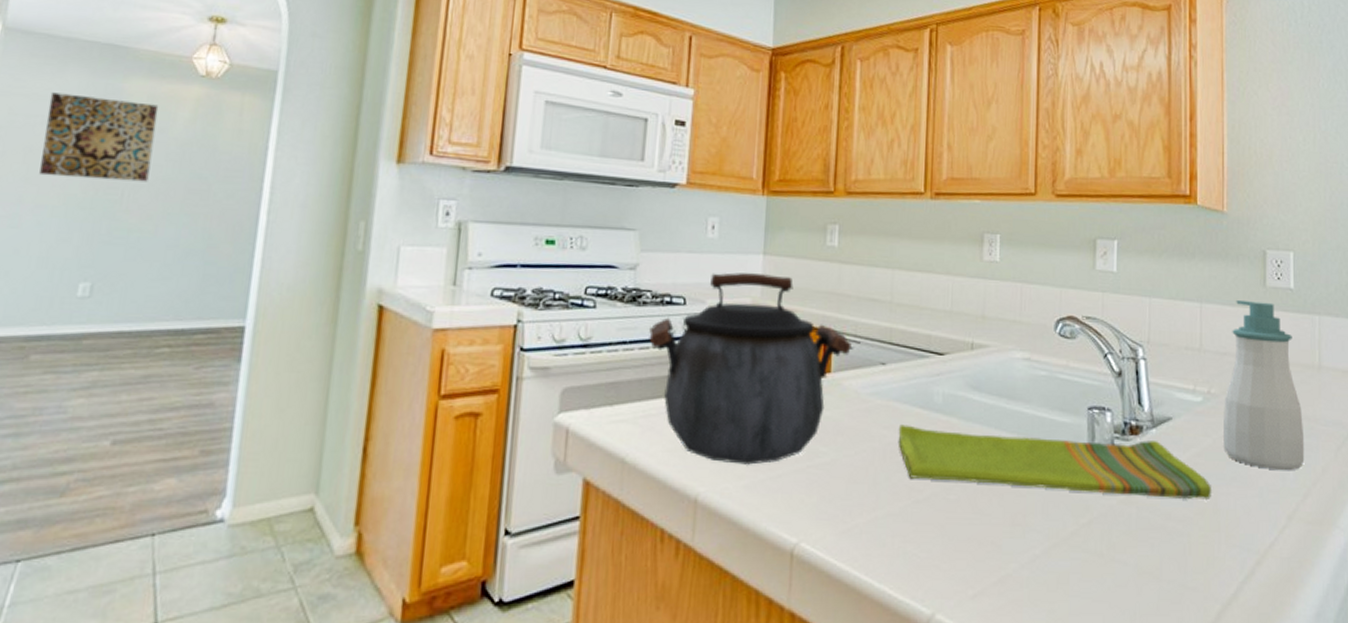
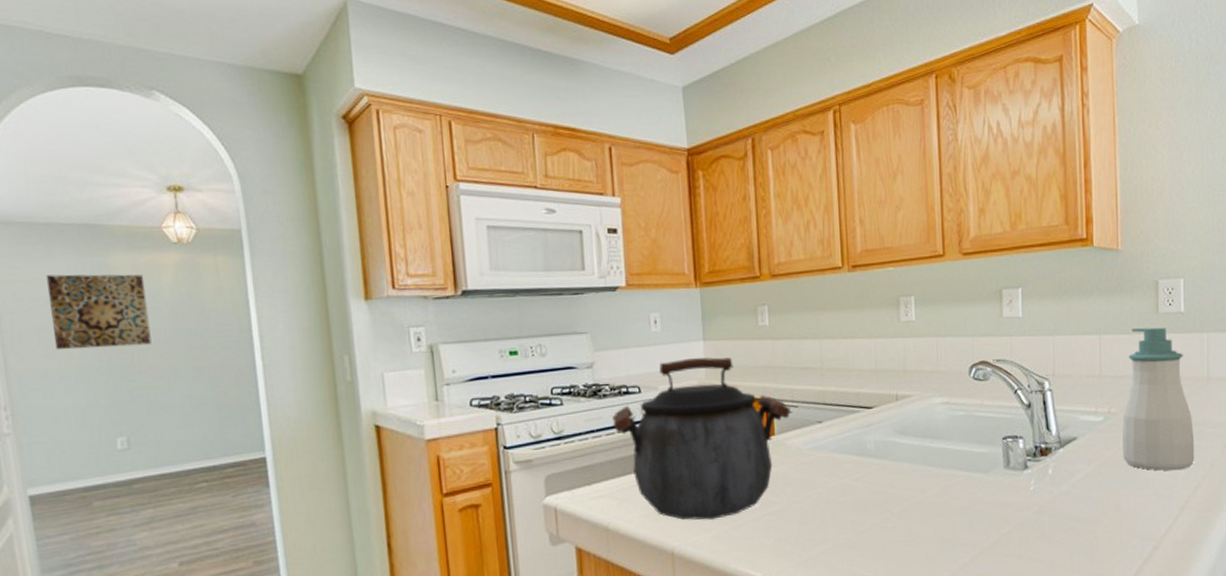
dish towel: present [898,424,1211,499] -> none [838,459,1113,514]

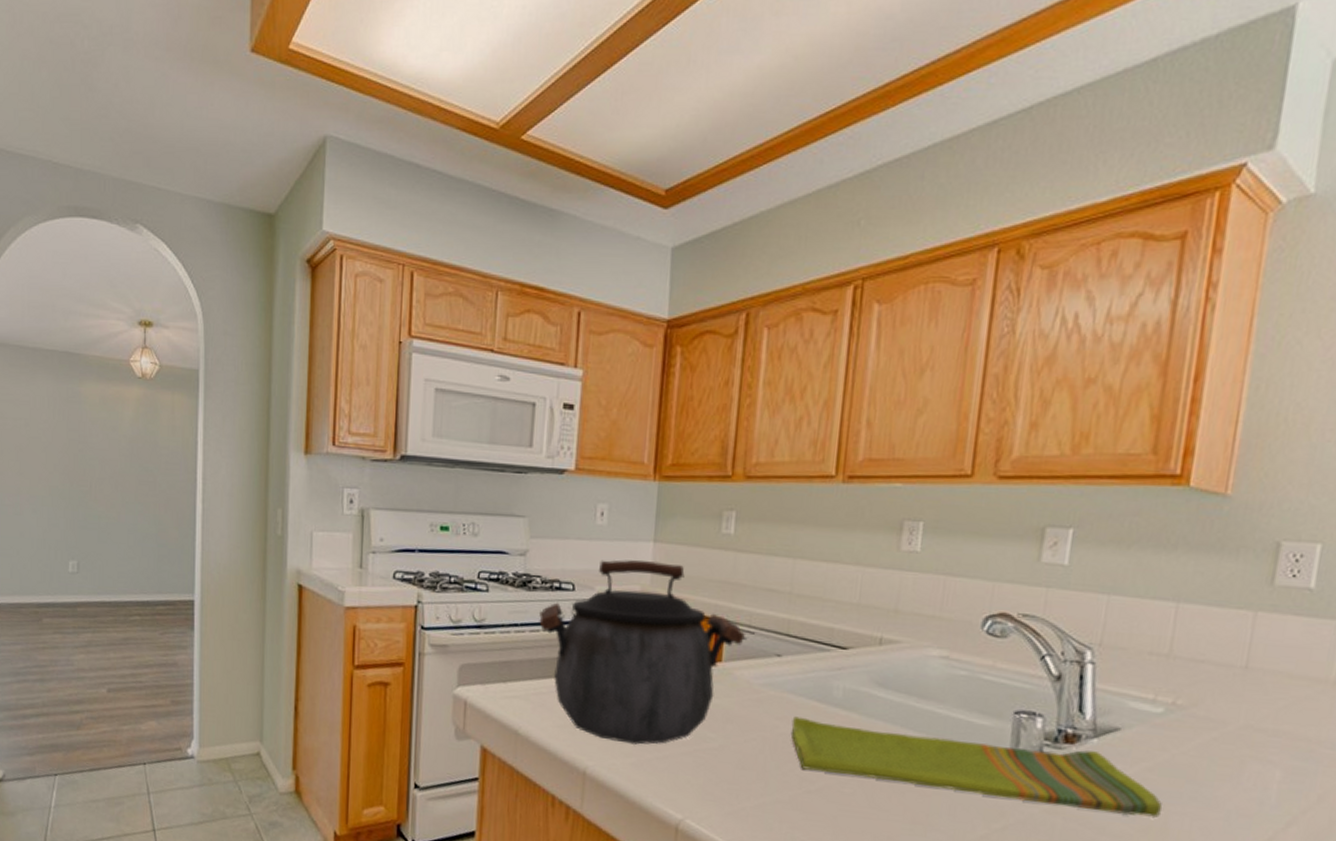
wall art: present [45,274,152,350] -> none [28,398,109,475]
dish towel: none [838,459,1113,514] -> present [790,716,1162,818]
soap bottle: present [1122,327,1195,471] -> none [1184,601,1303,796]

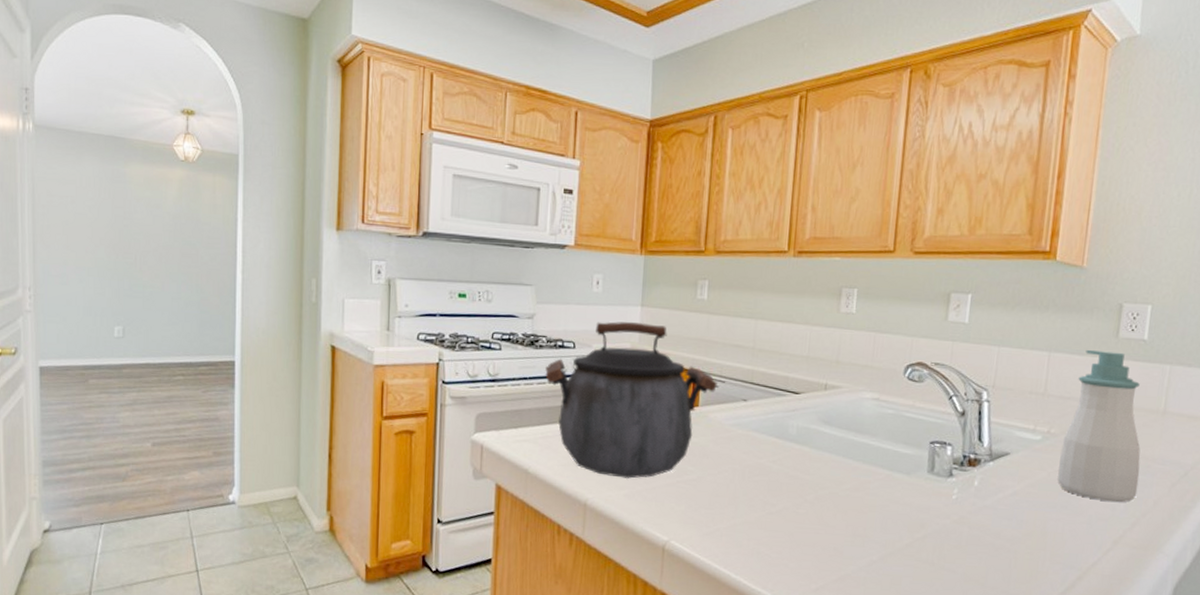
dish towel: present [790,716,1162,818] -> none [755,451,1042,523]
soap bottle: none [1184,601,1303,796] -> present [1057,350,1141,503]

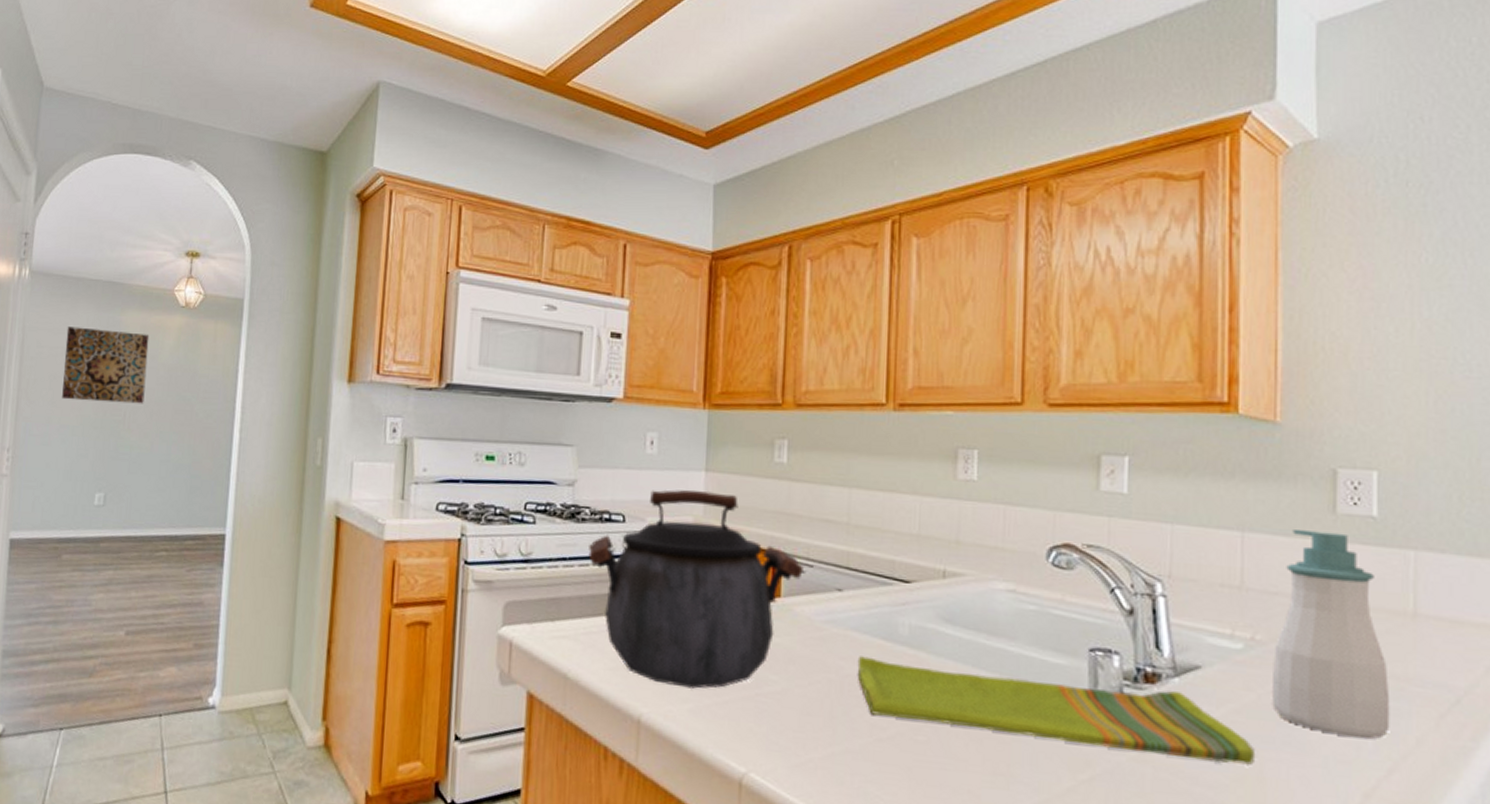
wall art: none [74,177,153,248] -> present [62,326,150,404]
dish towel: none [755,451,1042,523] -> present [857,656,1254,765]

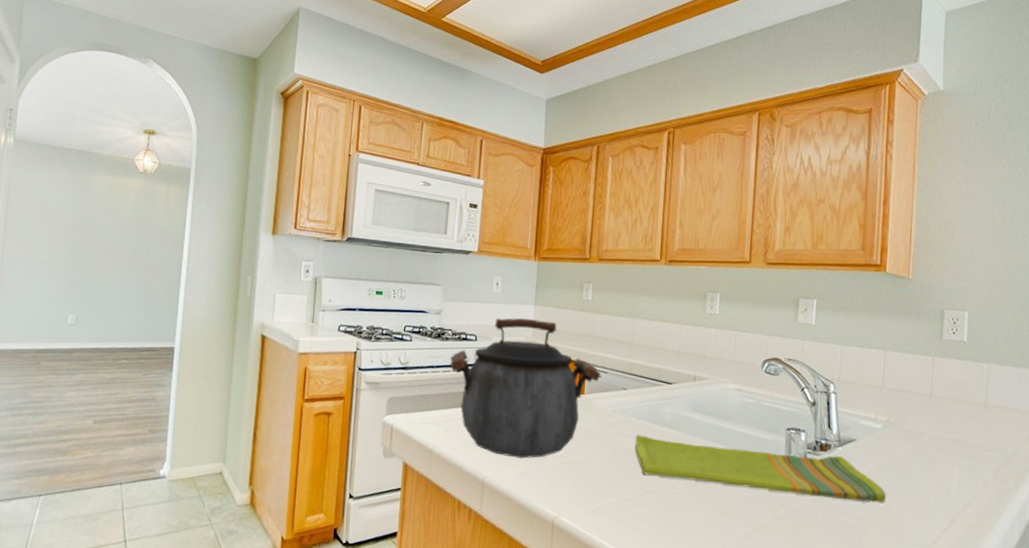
wall art: present [62,326,150,404] -> none [41,184,114,247]
soap bottle: present [1272,530,1390,739] -> none [898,350,969,485]

